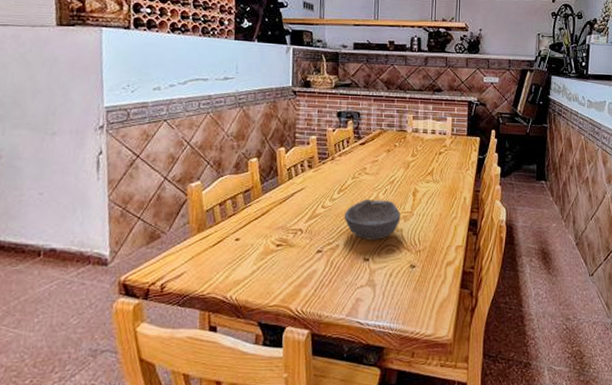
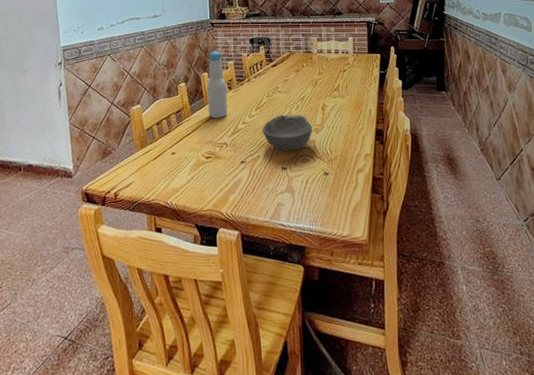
bottle: none [282,123,306,200] -> present [208,51,228,118]

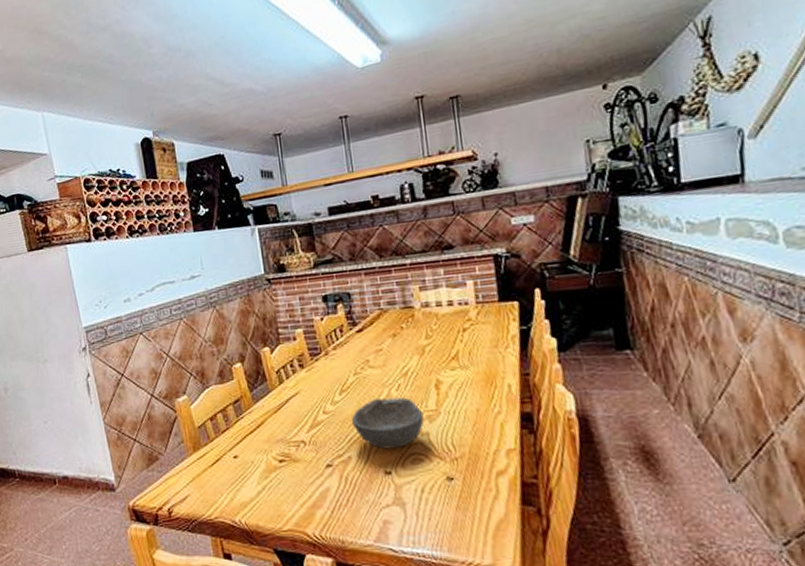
bottle: present [208,51,228,118] -> none [268,316,302,408]

